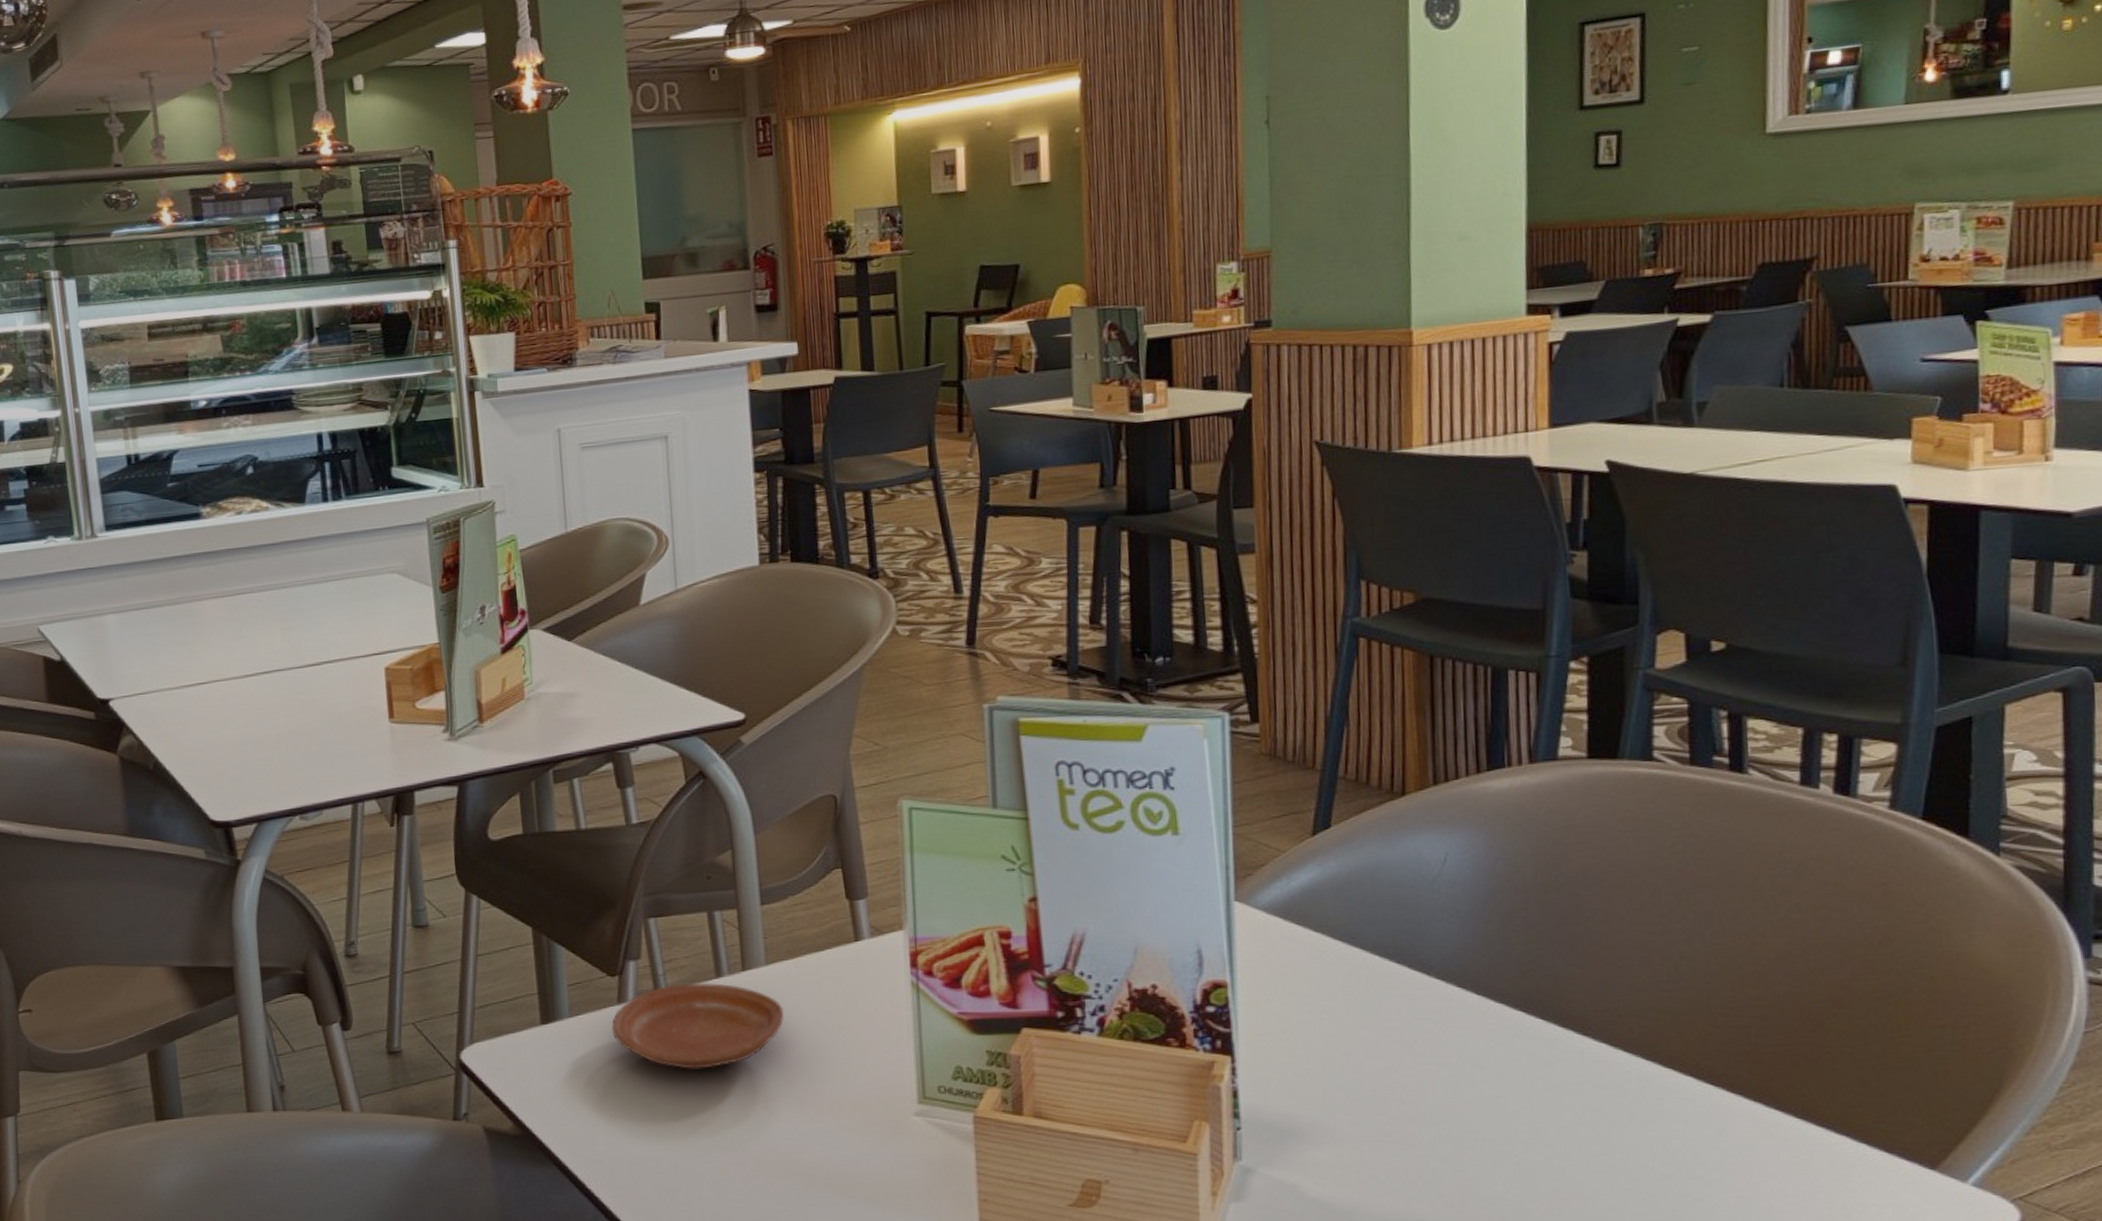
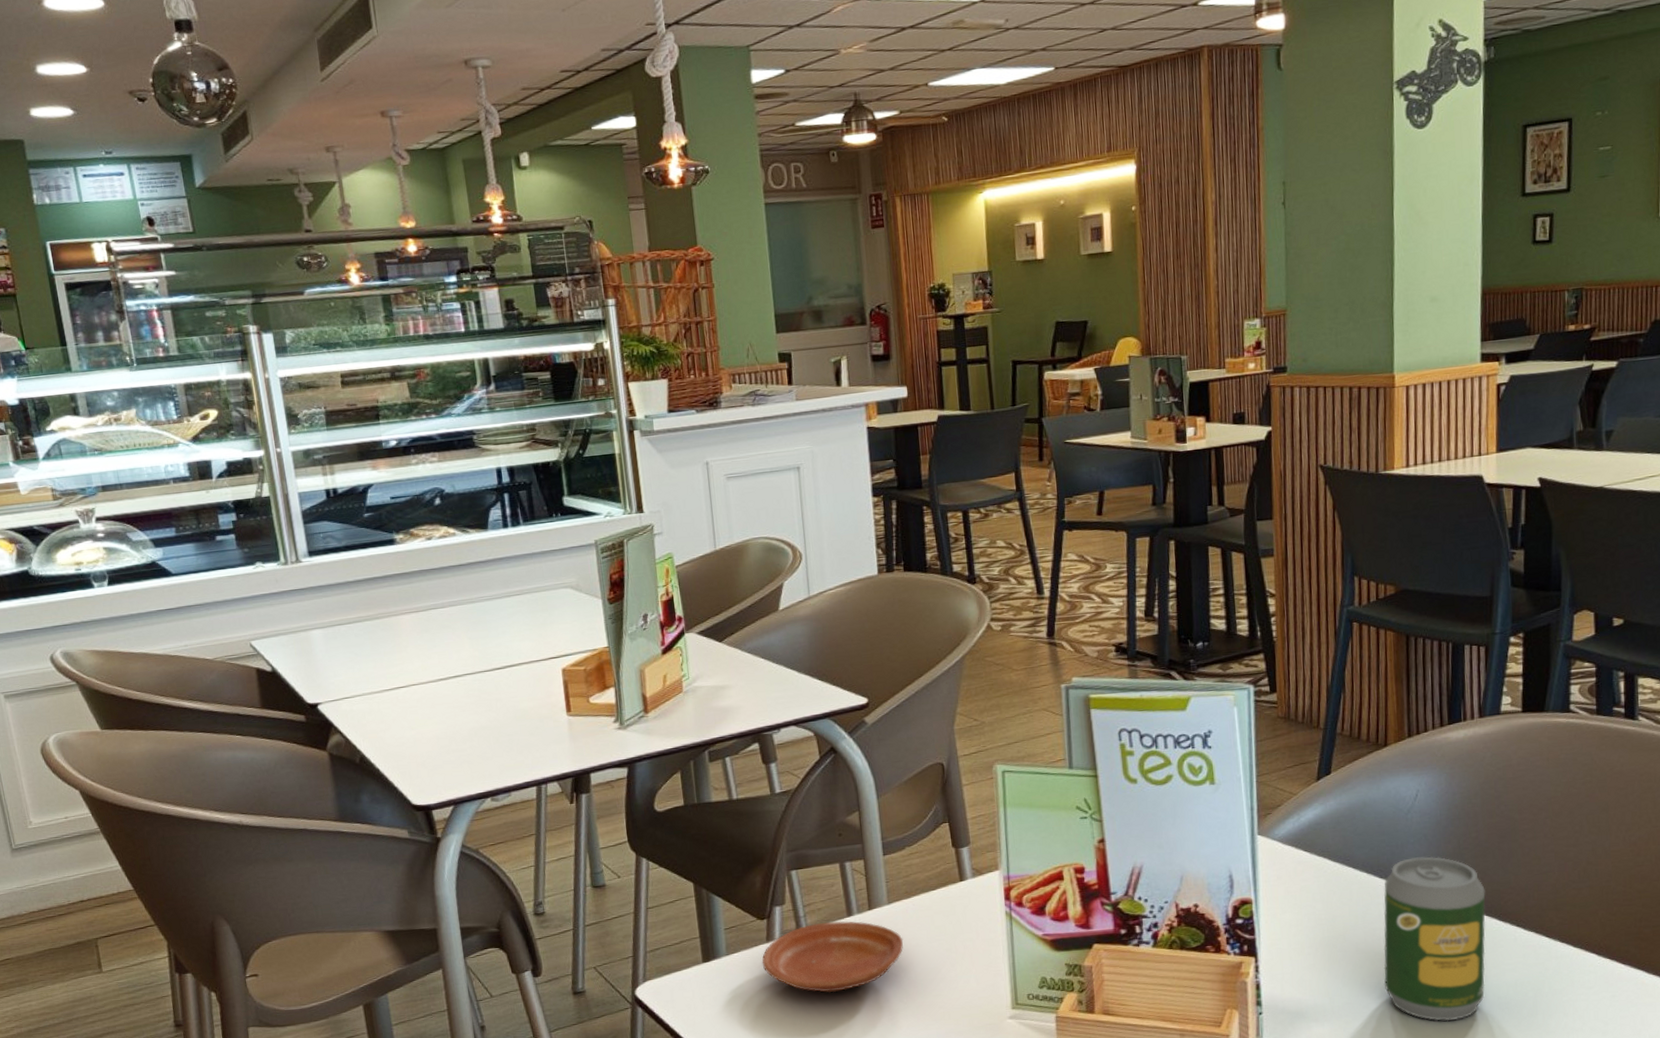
soda can: none [1402,938,1541,1154] -> present [1383,856,1486,1022]

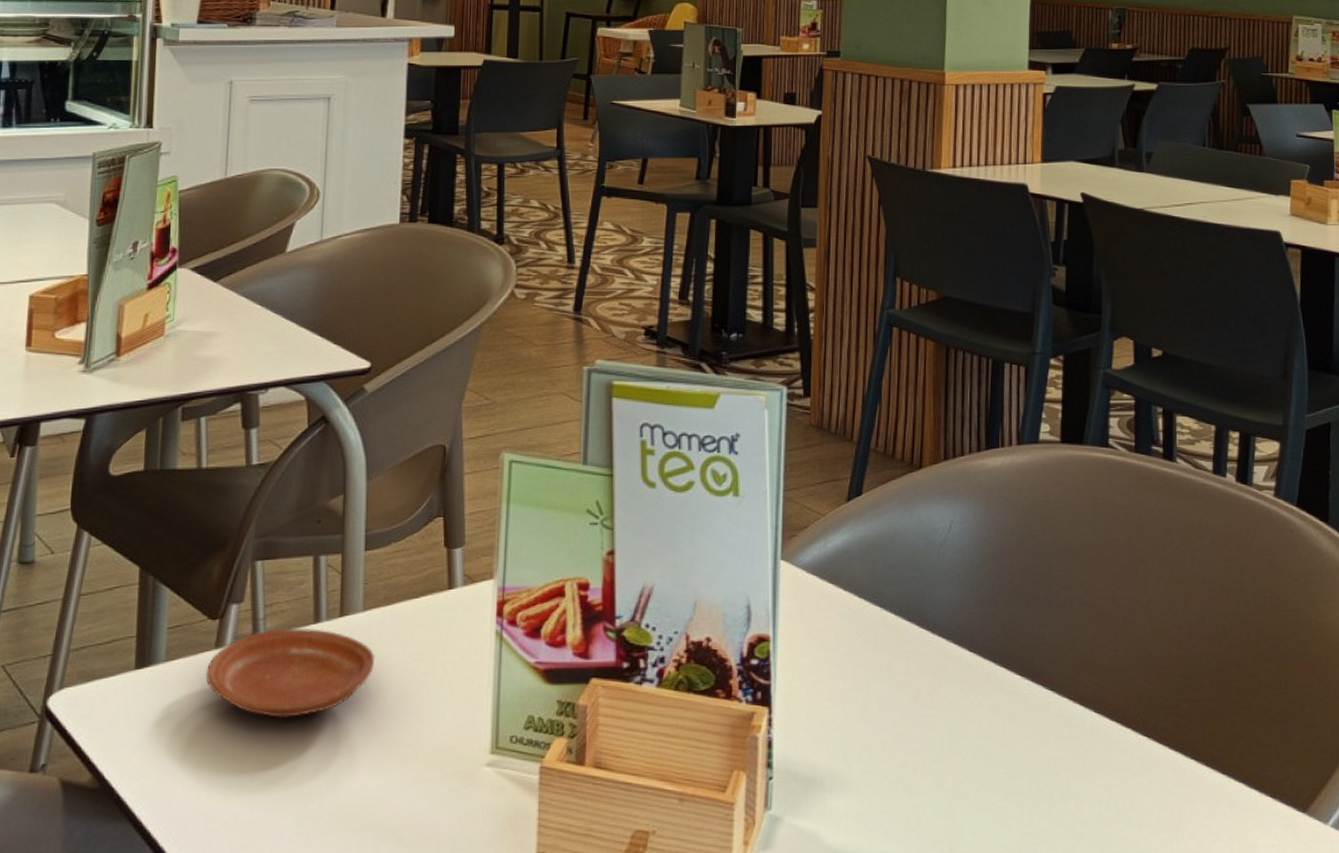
soda can: present [1383,856,1486,1022] -> none [907,600,1019,802]

